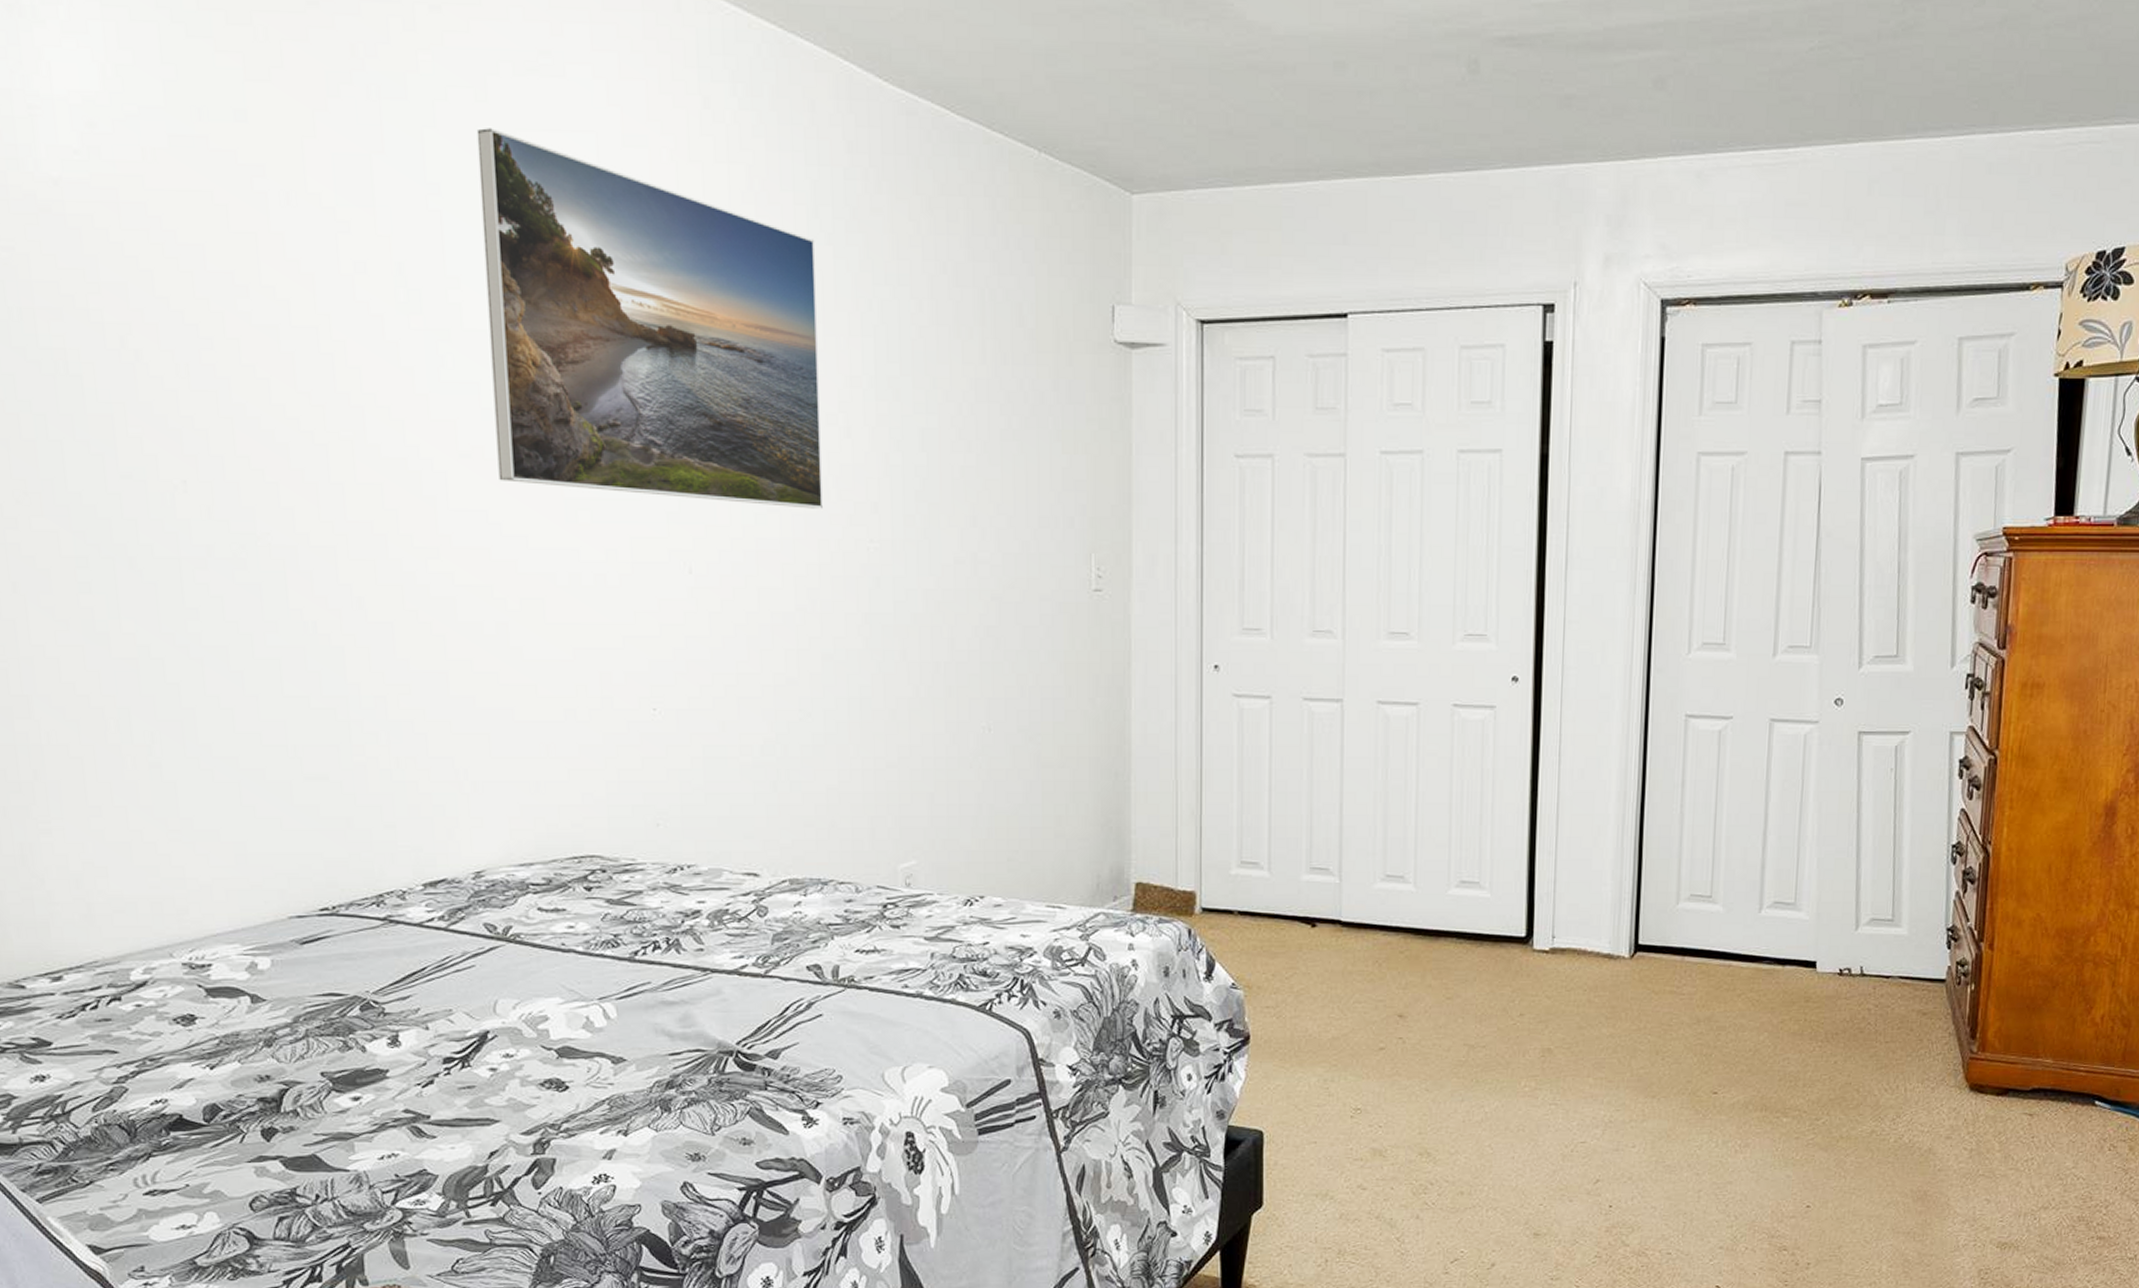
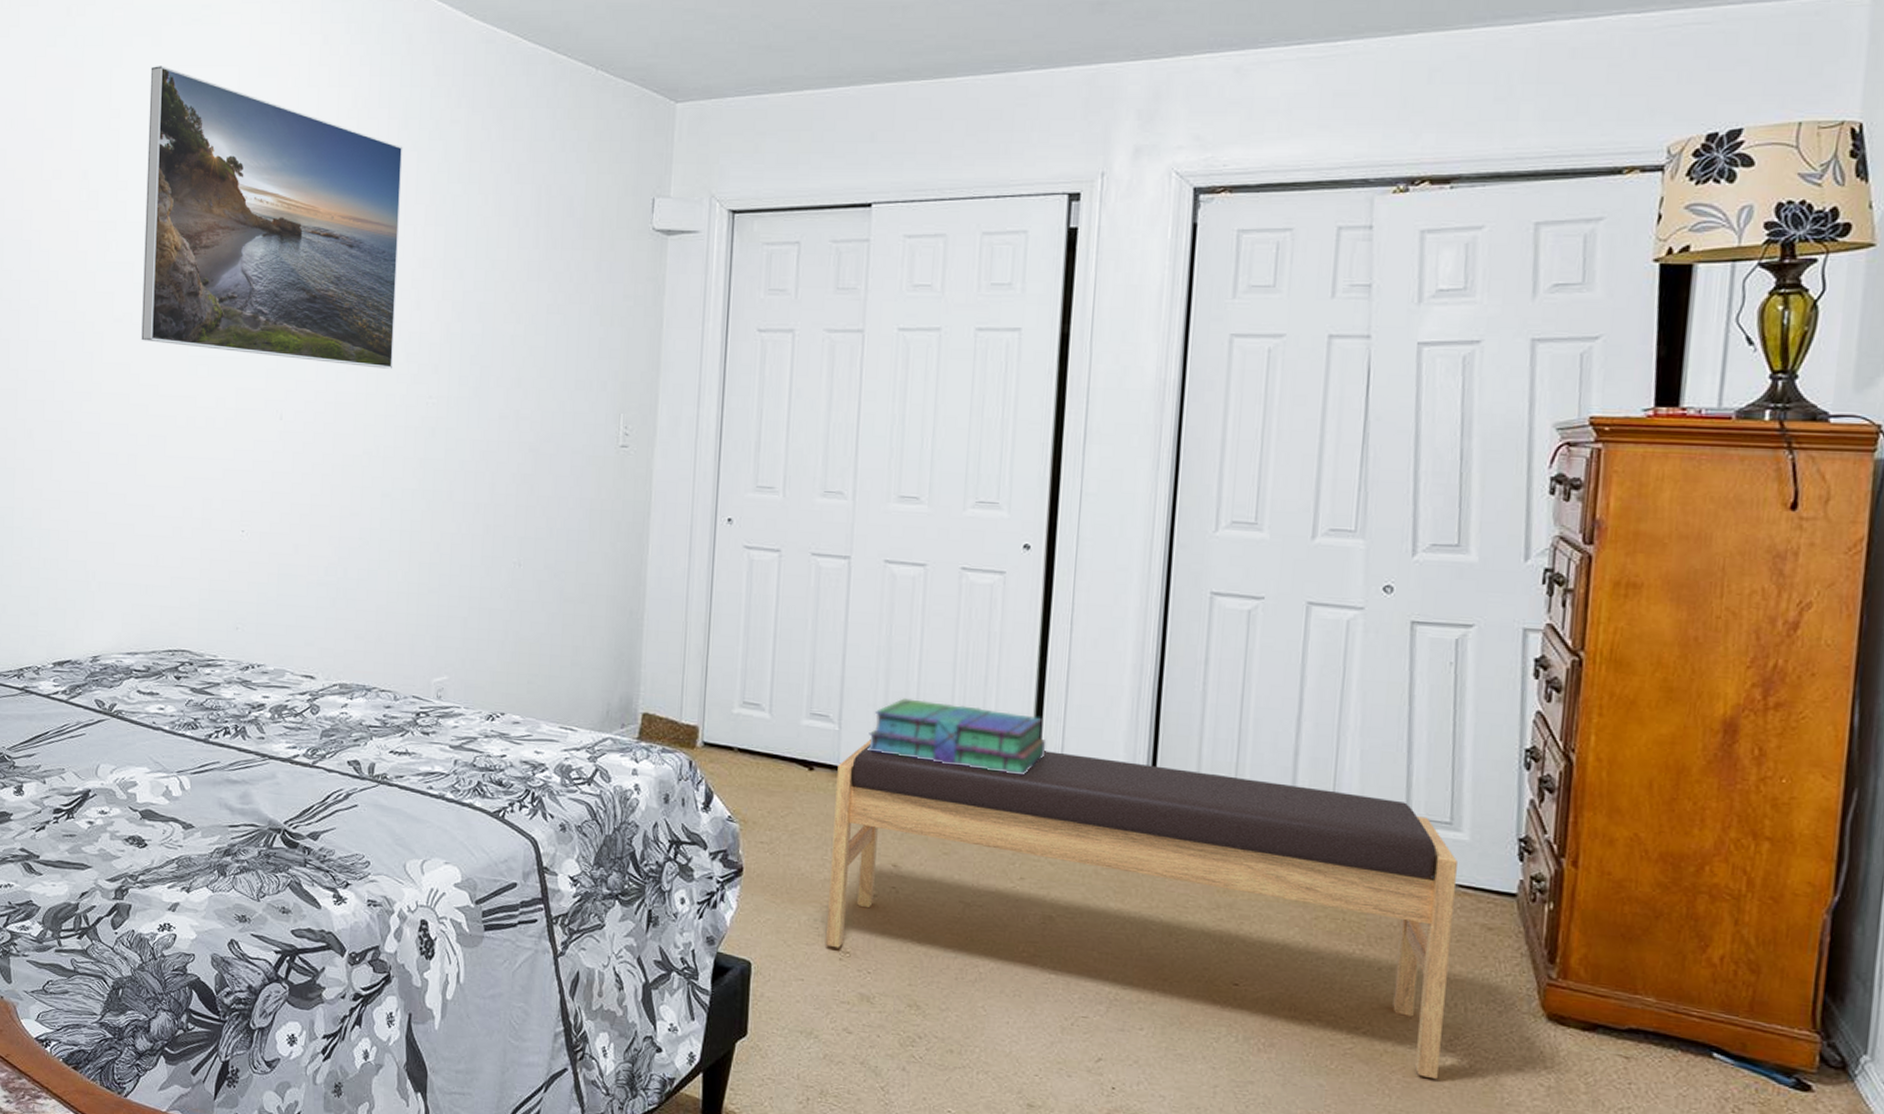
bench: none [1337,885,1898,1157] -> present [826,739,1458,1080]
stack of books: none [1369,844,1540,912] -> present [867,698,1046,776]

